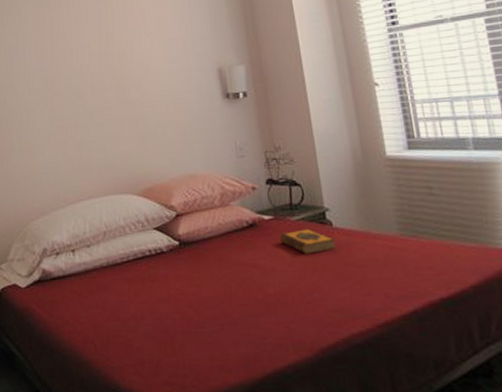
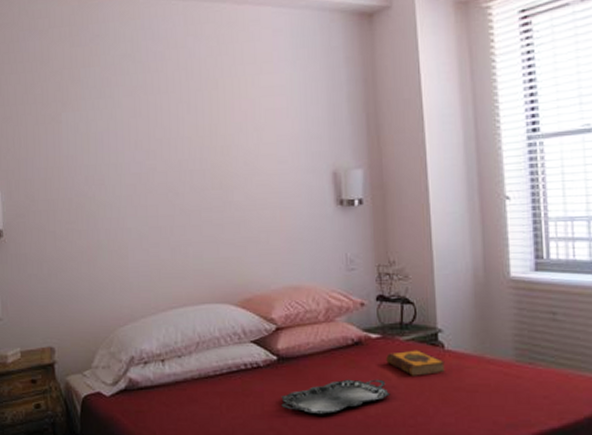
serving tray: none [185,258,287,296] -> present [281,379,391,415]

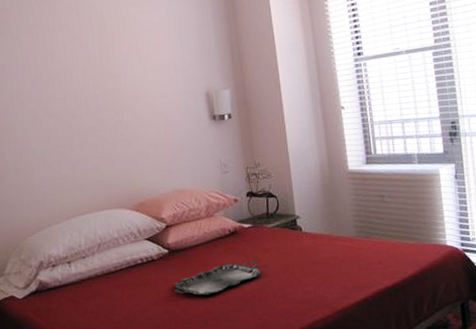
hardback book: present [386,350,445,376] -> none [257,234,304,256]

